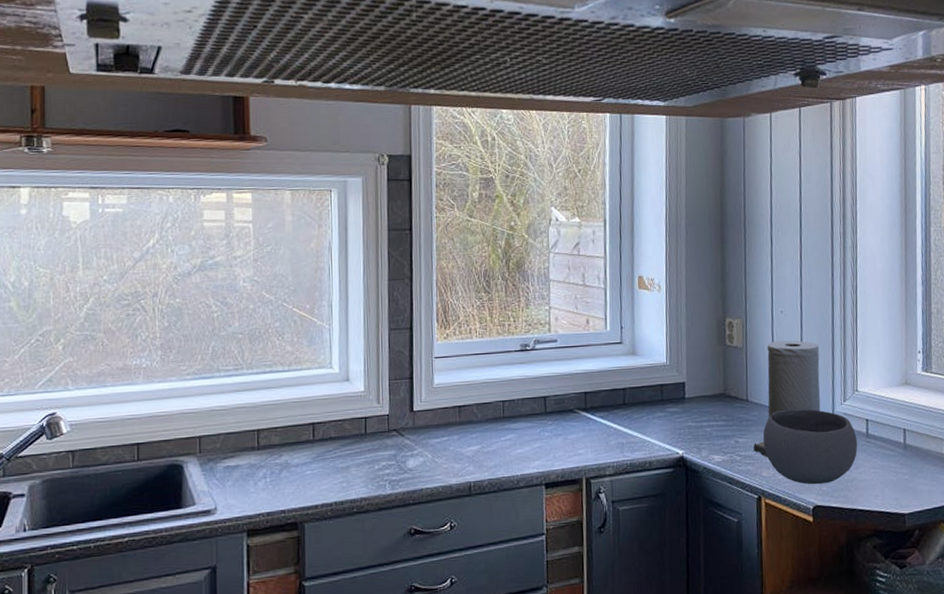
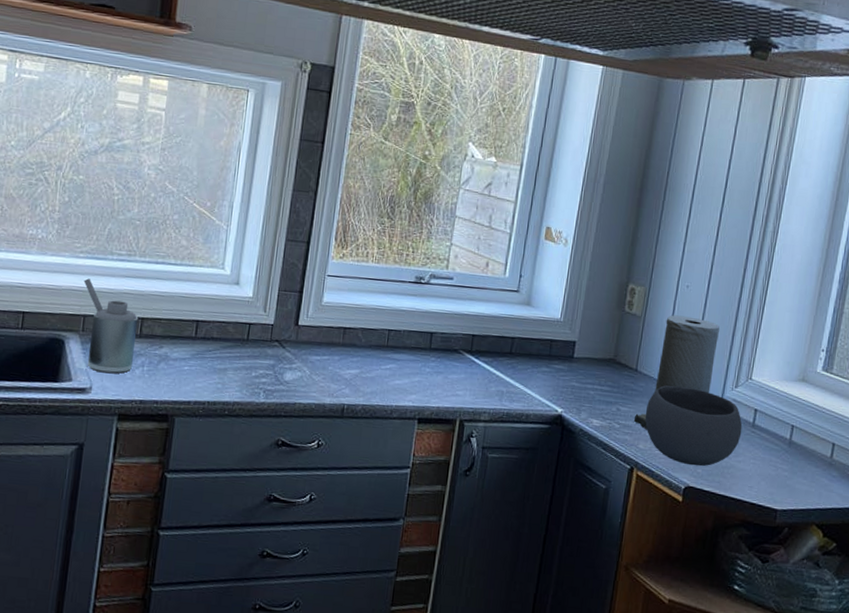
soap dispenser: none [194,399,255,492] -> present [84,278,139,374]

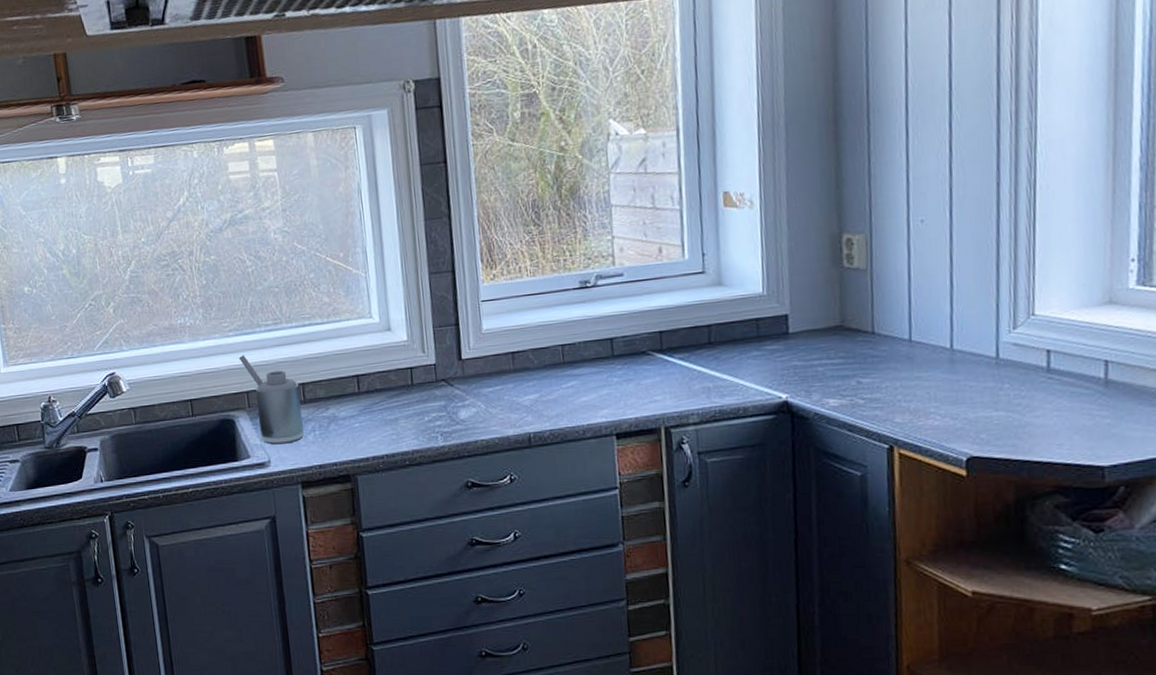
paper towel: present [633,315,720,429] -> none [881,256,979,399]
bowl: present [644,385,743,467] -> none [895,340,1034,432]

